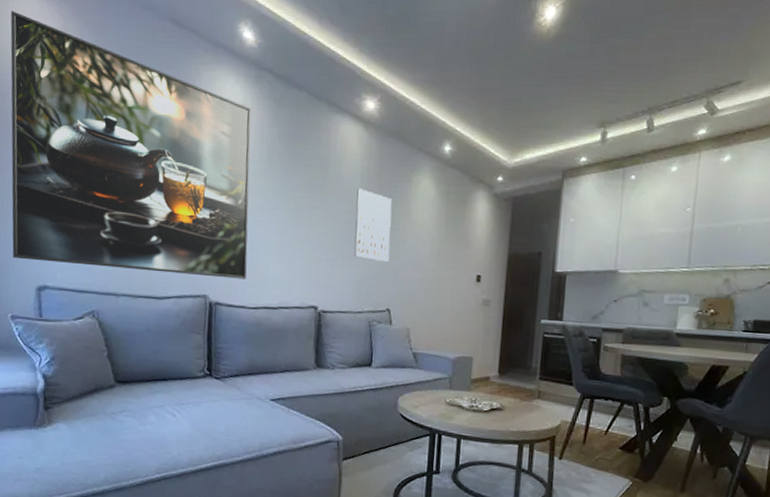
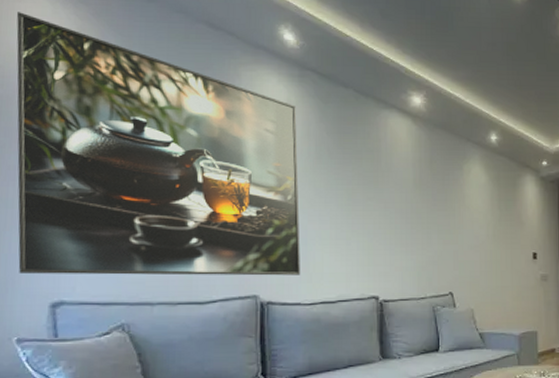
wall art: present [354,188,392,263] -> none [411,178,448,247]

